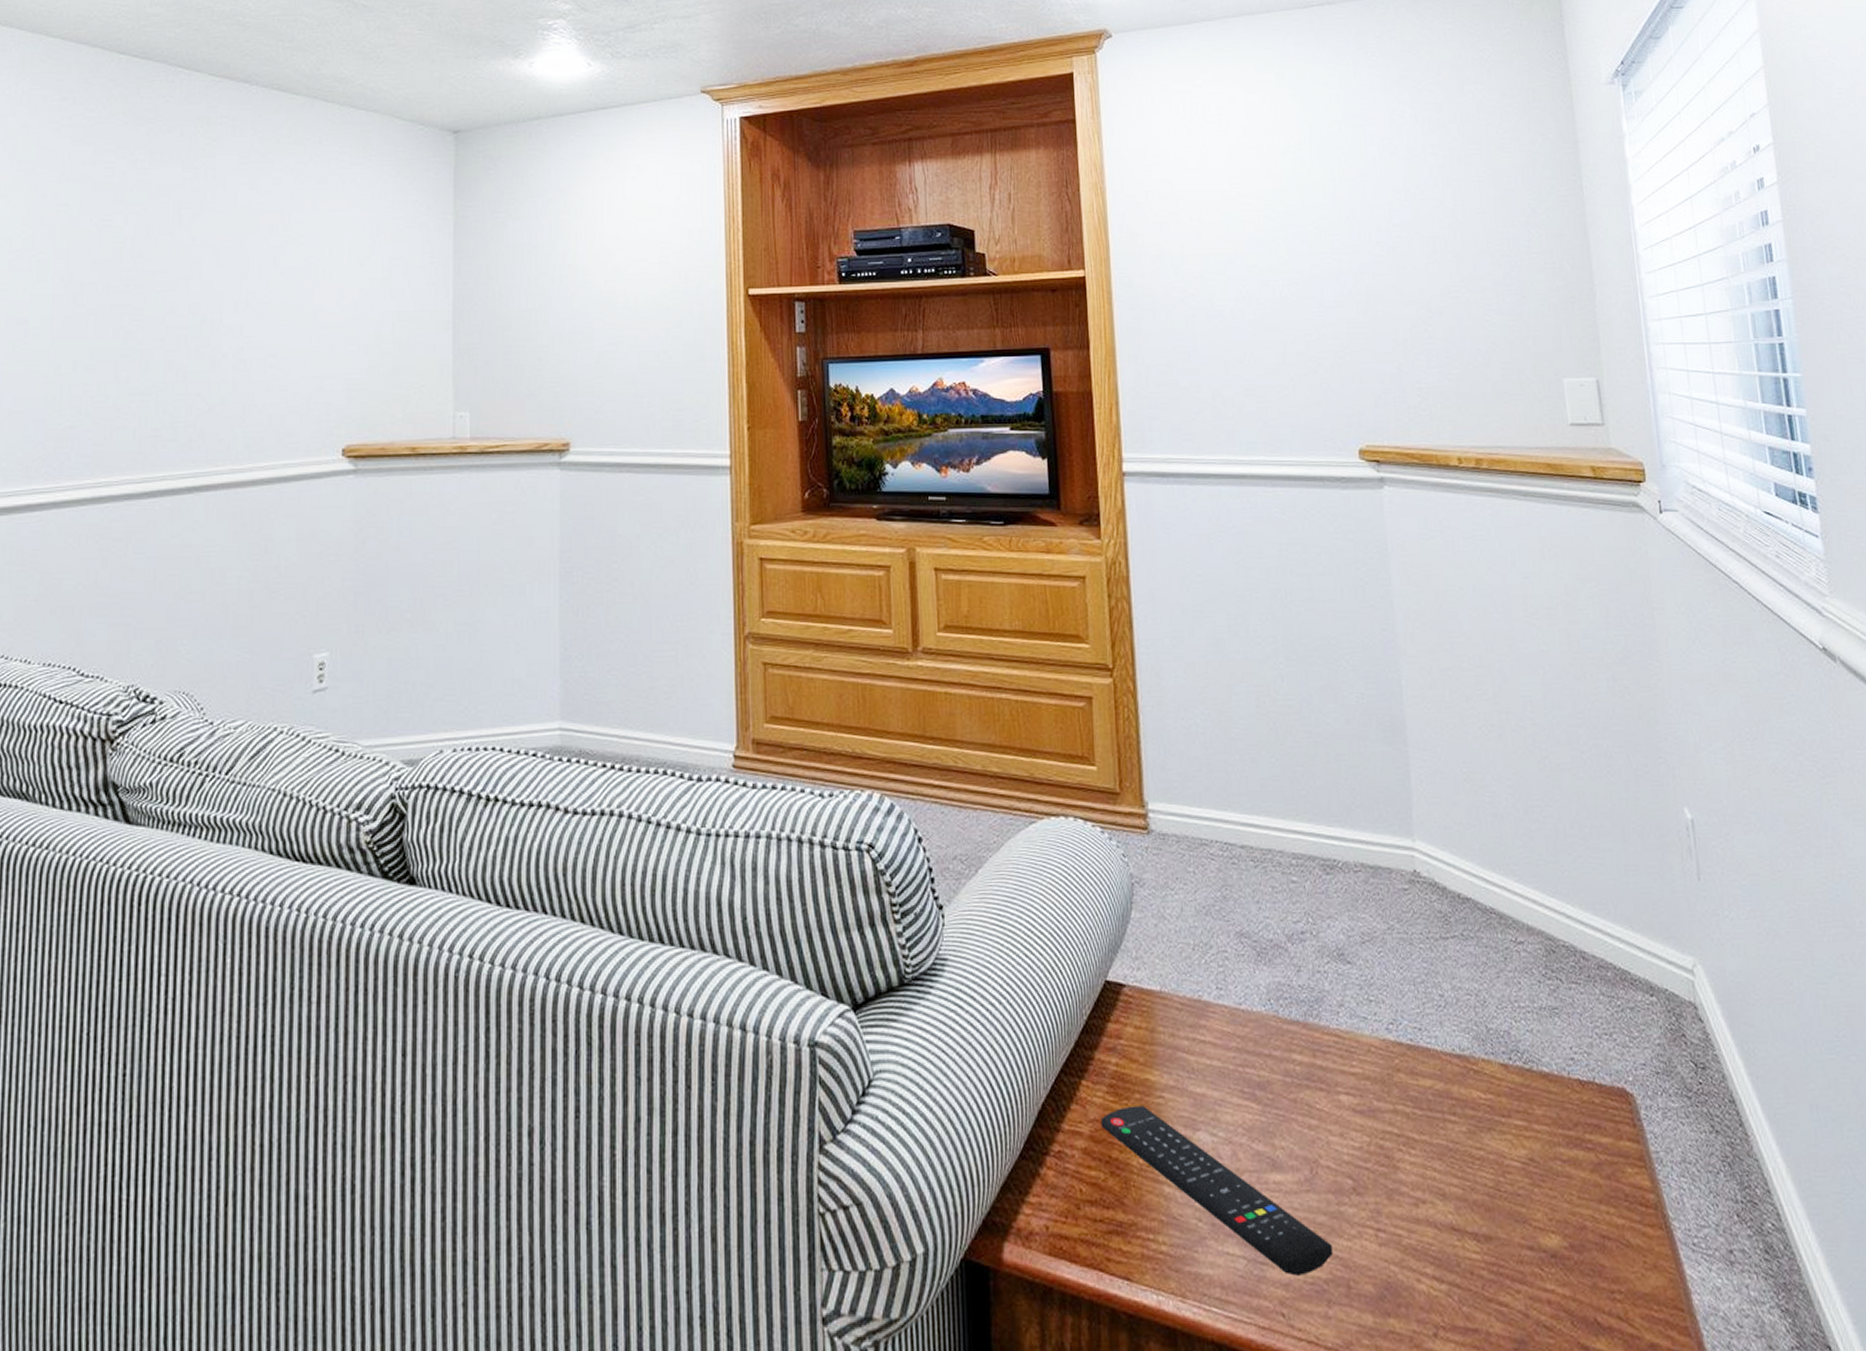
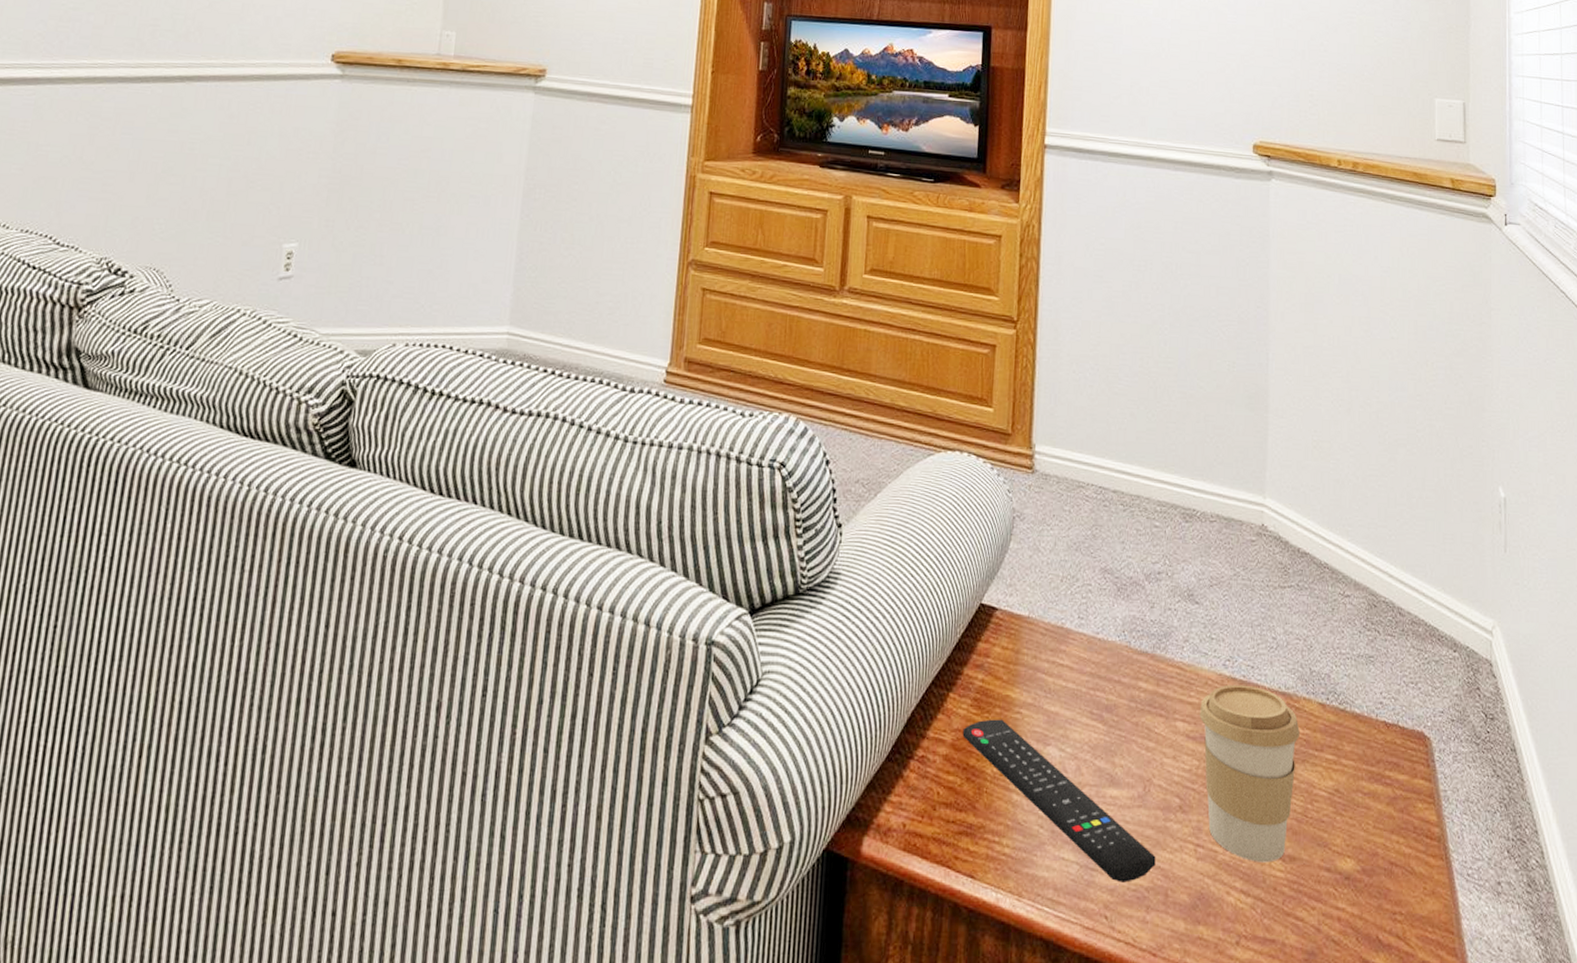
coffee cup: none [1364,1049,1482,1245] -> present [1199,684,1300,863]

